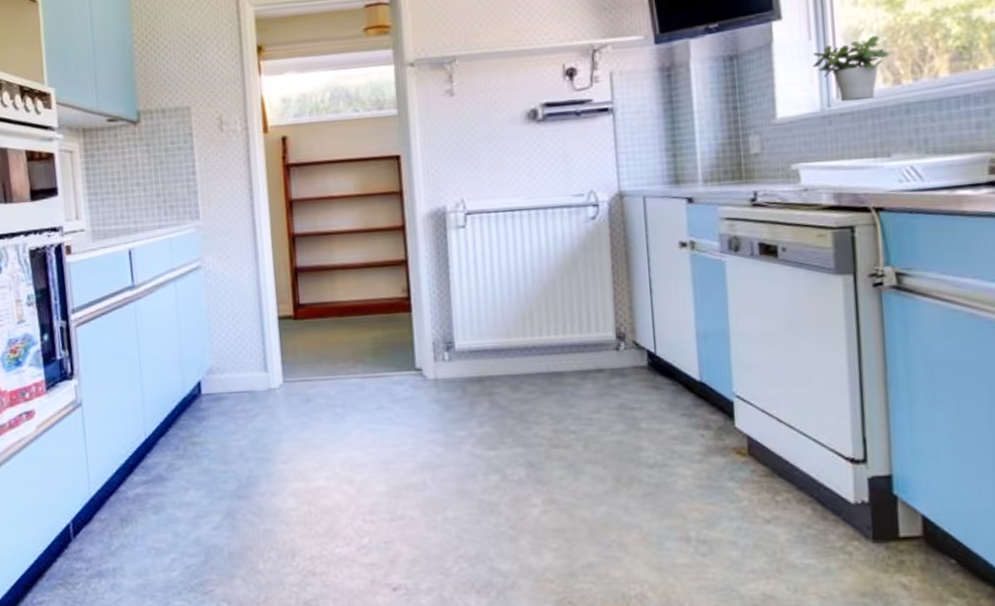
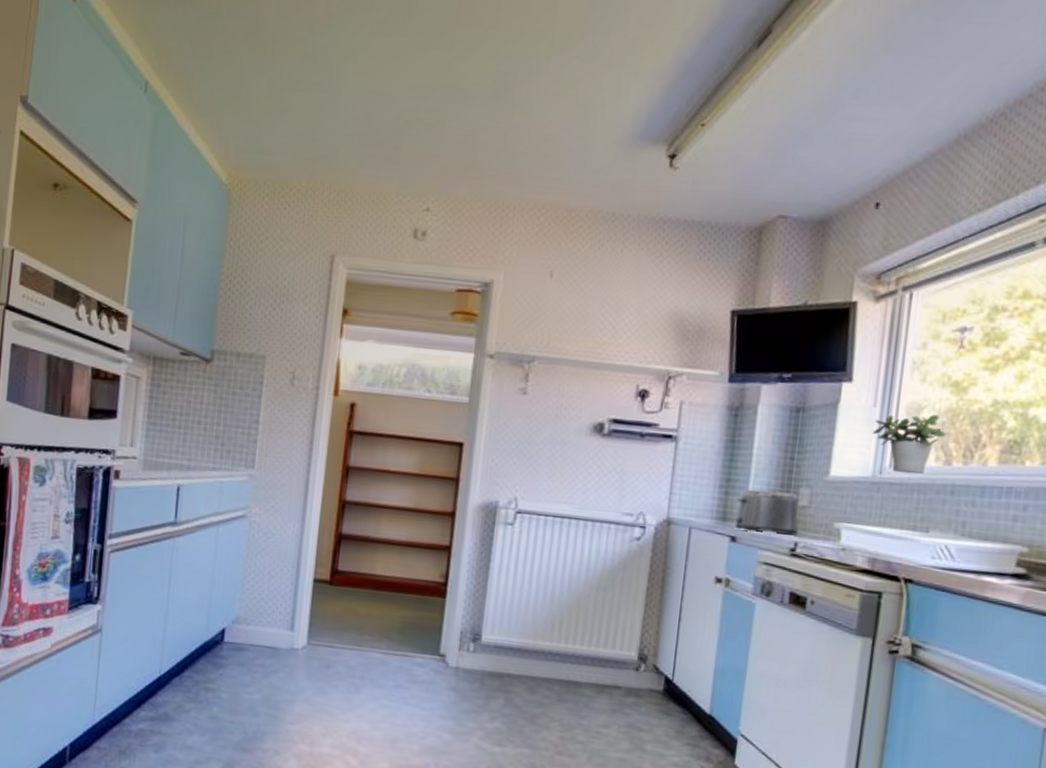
toaster: none [687,142,756,191] -> present [734,489,799,536]

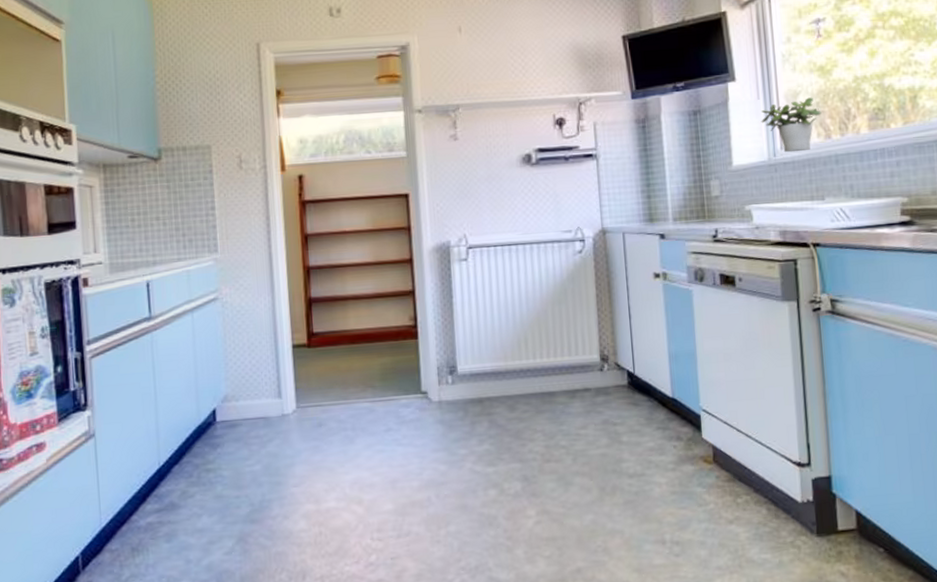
toaster: present [734,489,799,536] -> none [659,185,717,228]

